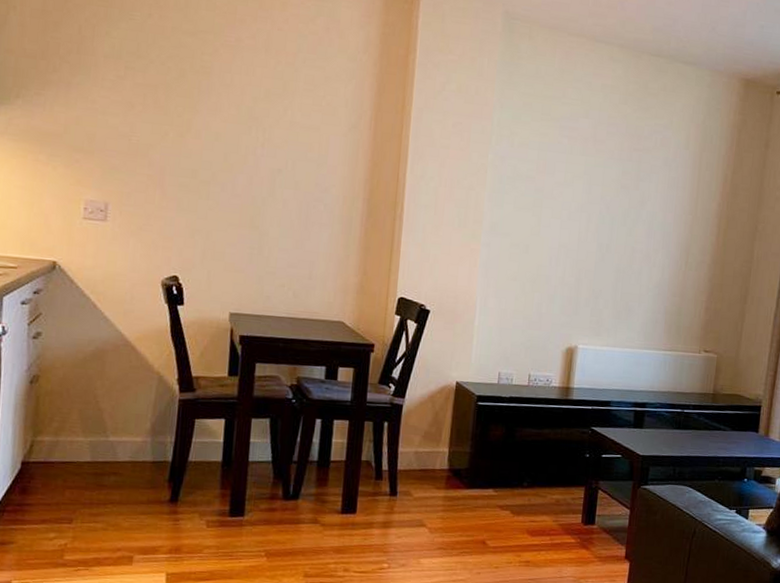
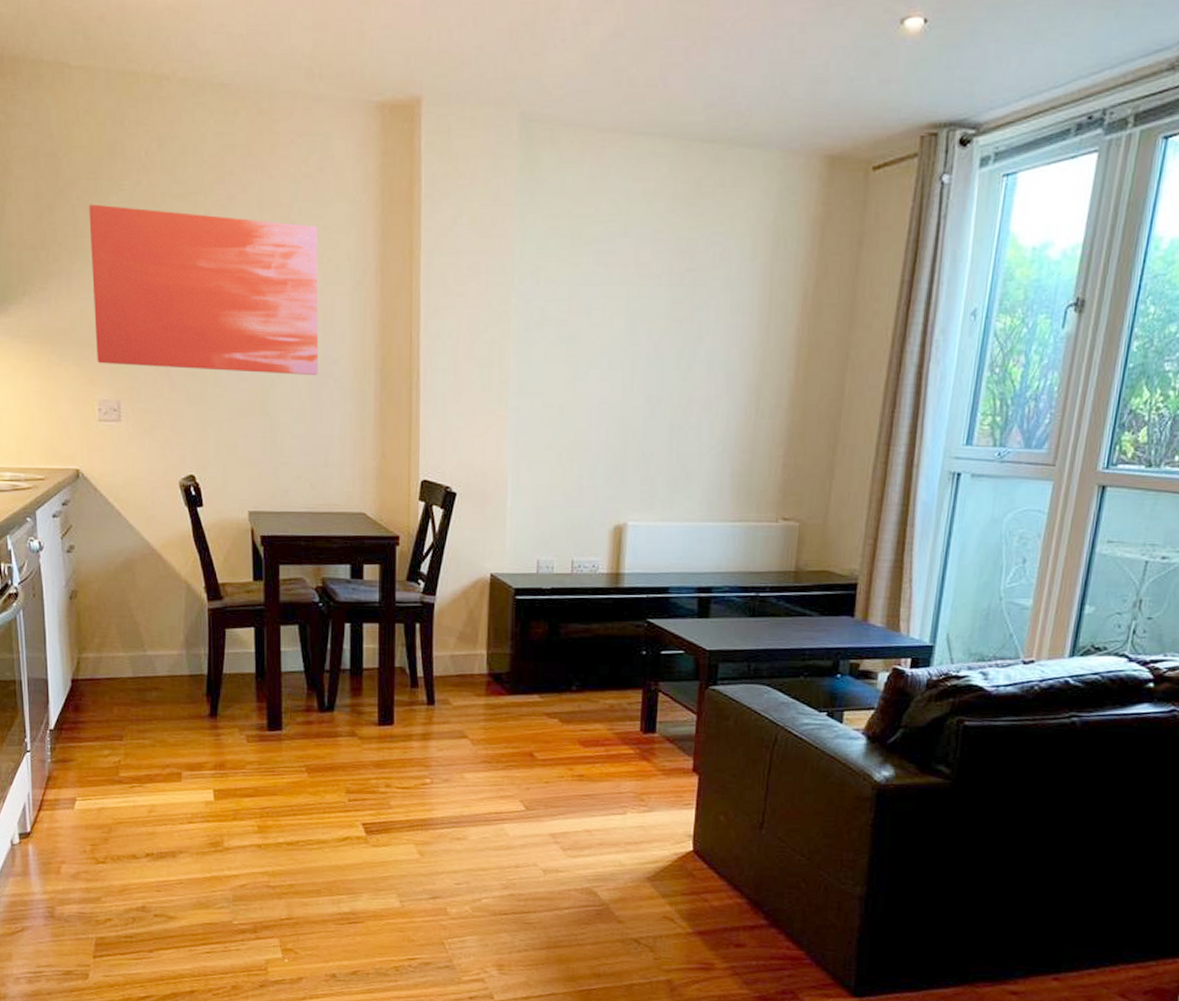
wall art: none [88,27,320,200] -> present [89,204,319,376]

